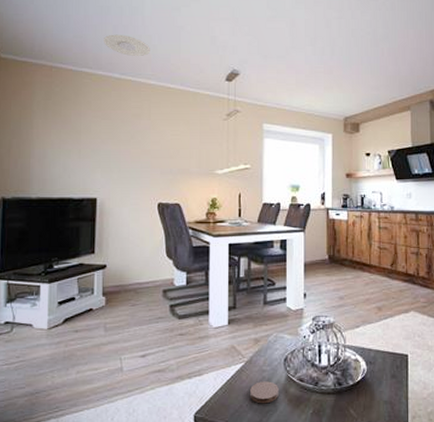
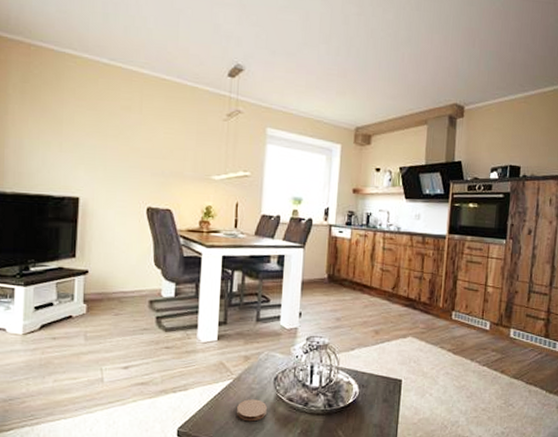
plate: present [104,34,150,57] -> none [91,12,144,41]

